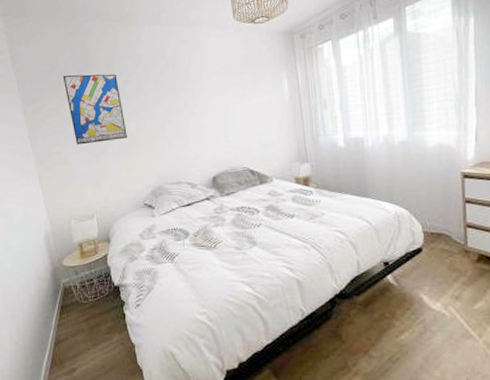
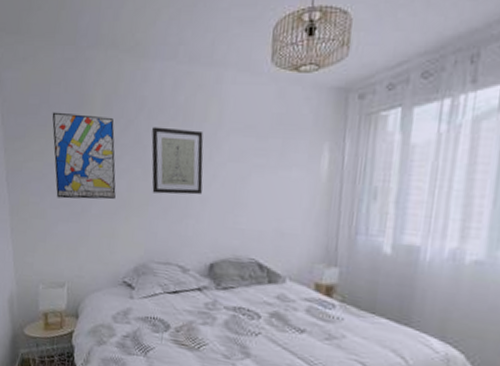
wall art: none [150,75,197,129] -> present [151,127,204,195]

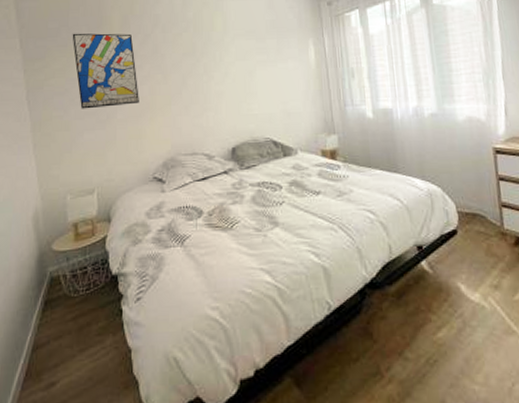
wall art: present [151,127,204,195] -> none [168,38,217,94]

